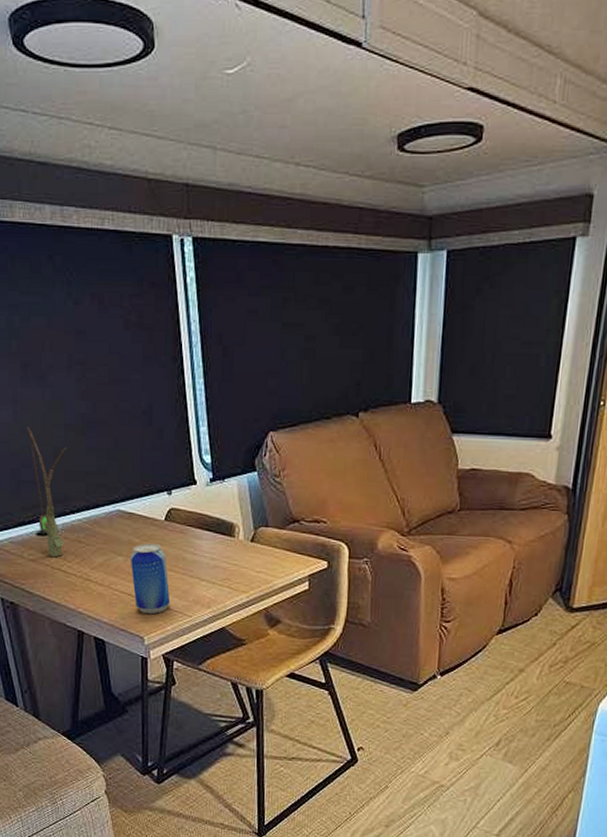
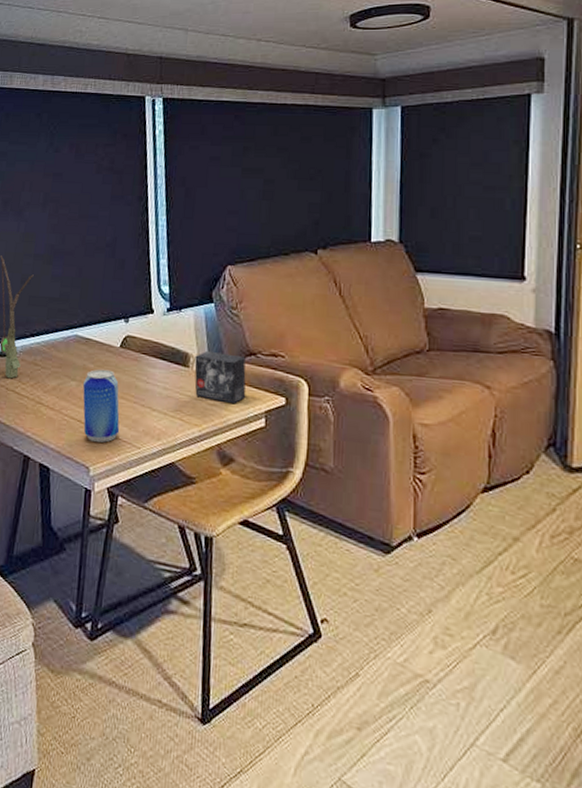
small box: none [240,519,291,570] -> present [194,350,246,405]

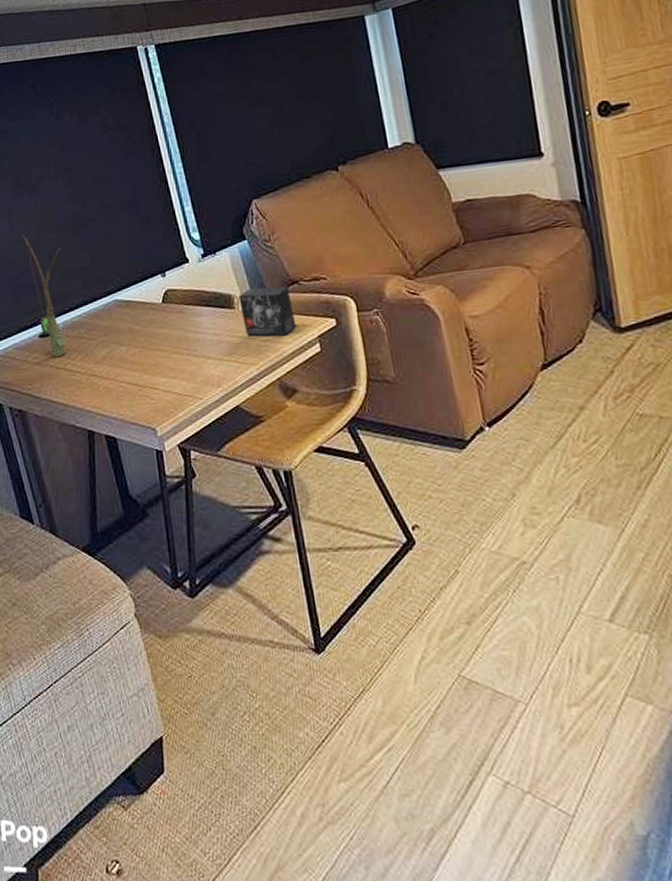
beer can: present [82,369,120,443] -> none [132,327,179,402]

